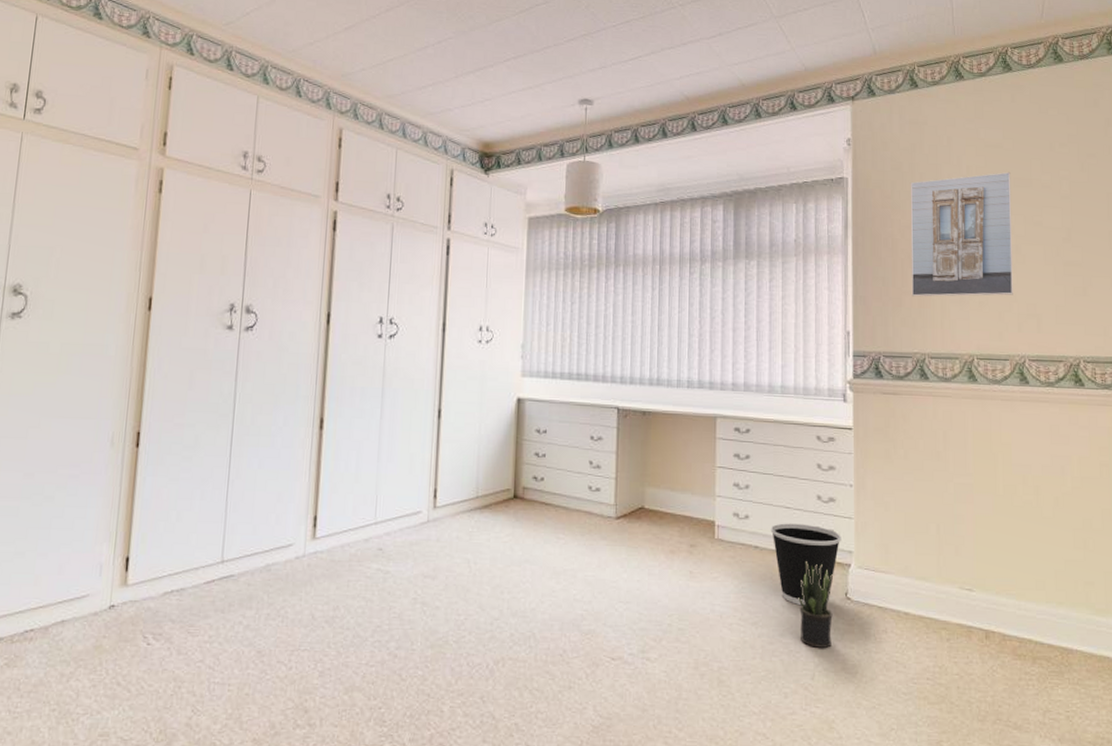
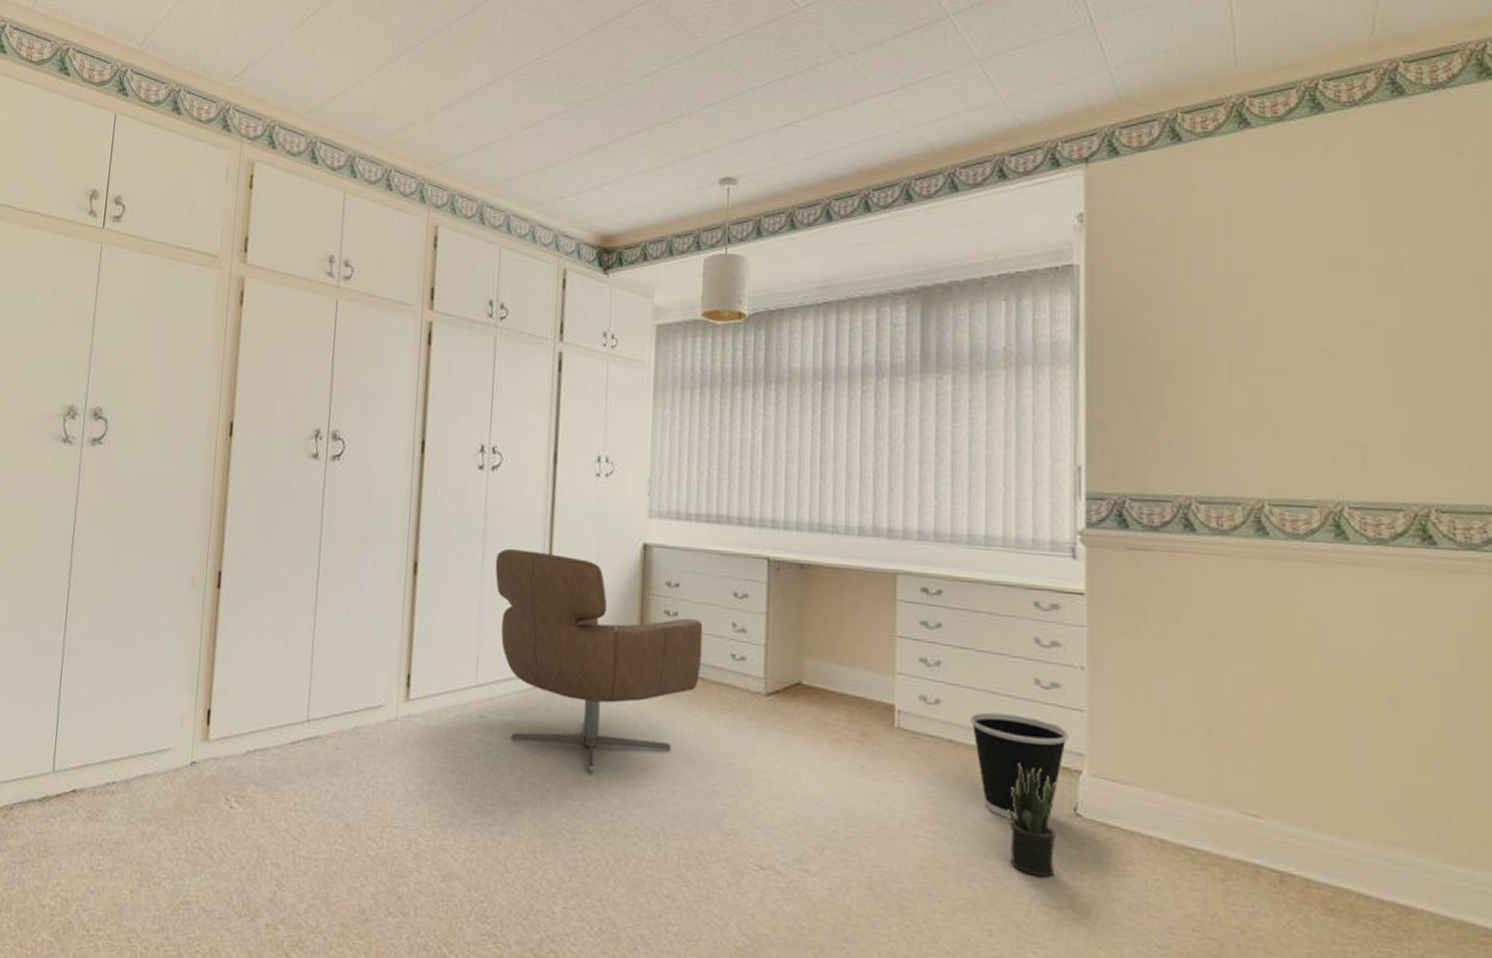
chair: none [392,404,566,593] -> present [495,548,703,776]
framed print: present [910,171,1013,297] -> none [1169,249,1325,421]

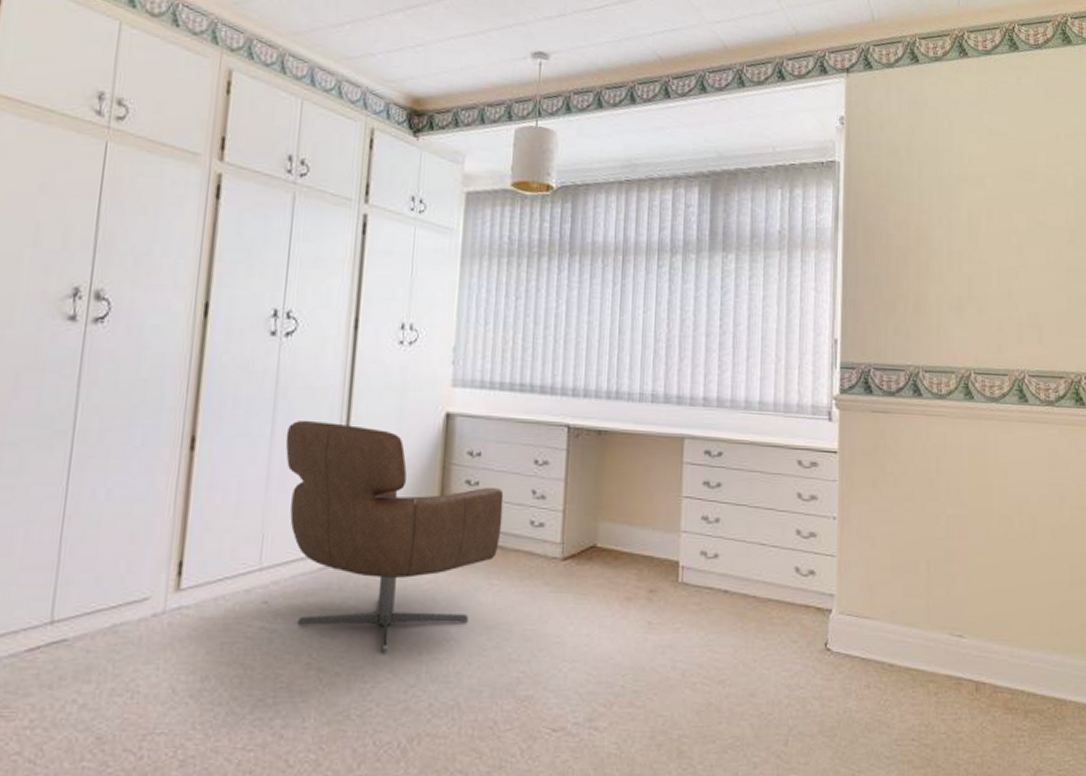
wastebasket: present [969,712,1069,821] -> none [742,563,822,660]
potted plant: present [1008,763,1056,878] -> none [772,607,811,710]

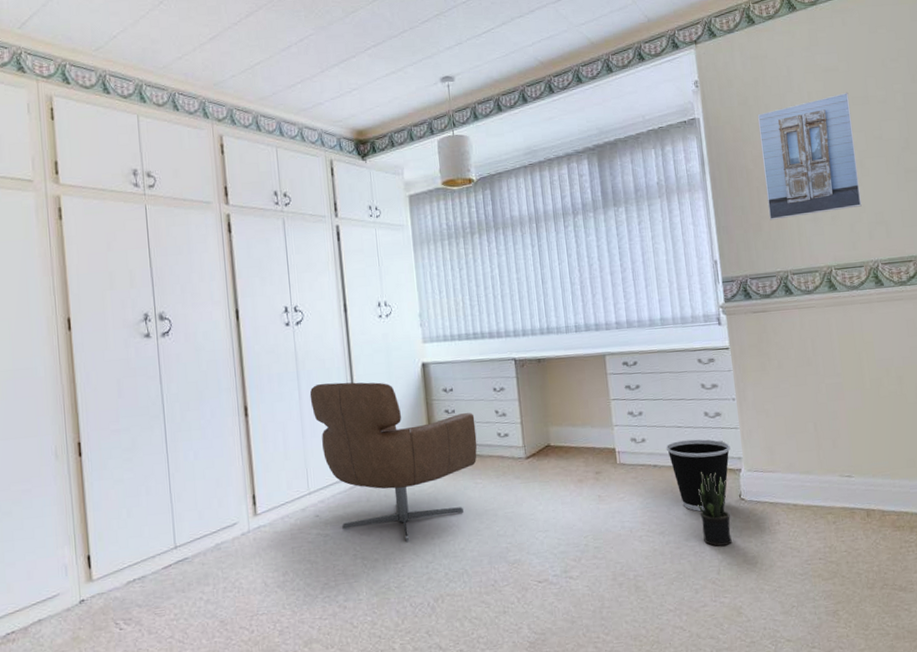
wastebasket: none [742,563,822,660] -> present [665,439,731,512]
potted plant: none [772,607,811,710] -> present [698,472,732,547]
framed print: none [906,163,1015,303] -> present [757,92,862,221]

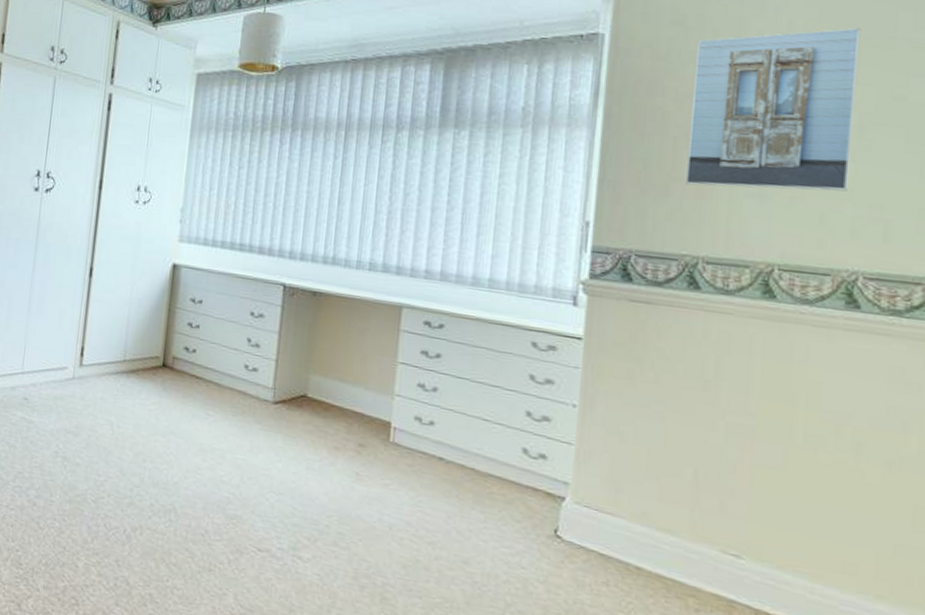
chair: present [309,382,477,543] -> none [43,260,222,457]
wastebasket: present [665,439,731,512] -> none [460,436,556,538]
potted plant: present [698,472,732,547] -> none [489,484,539,588]

